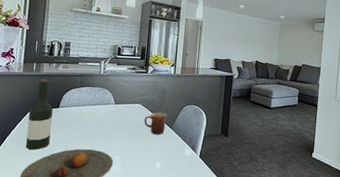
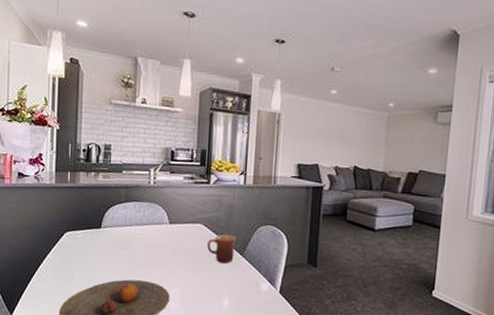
wine bottle: present [25,79,53,150] -> none [63,192,93,280]

